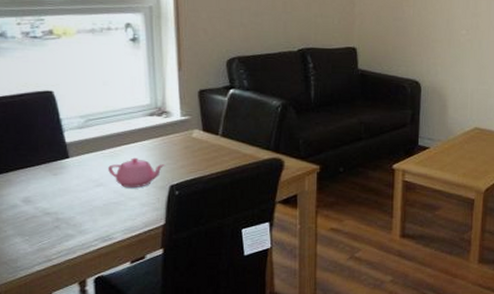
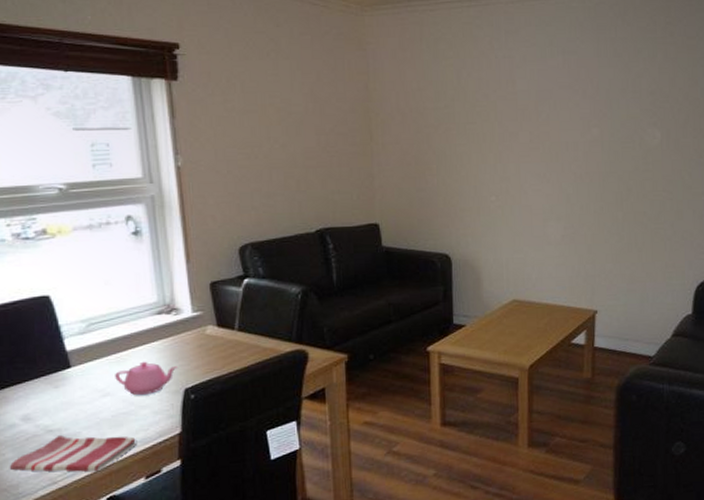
dish towel: none [9,218,124,252] -> present [9,435,136,472]

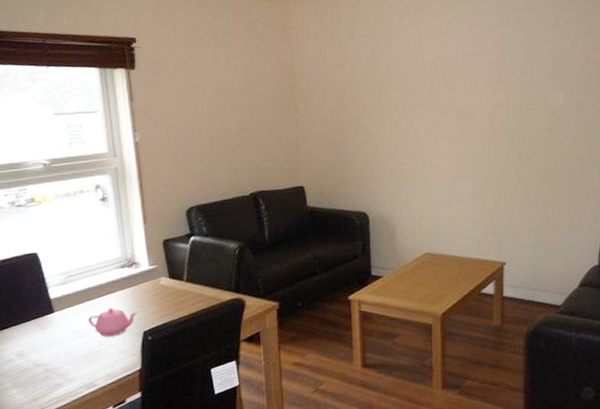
dish towel: present [9,435,136,472] -> none [8,369,105,400]

